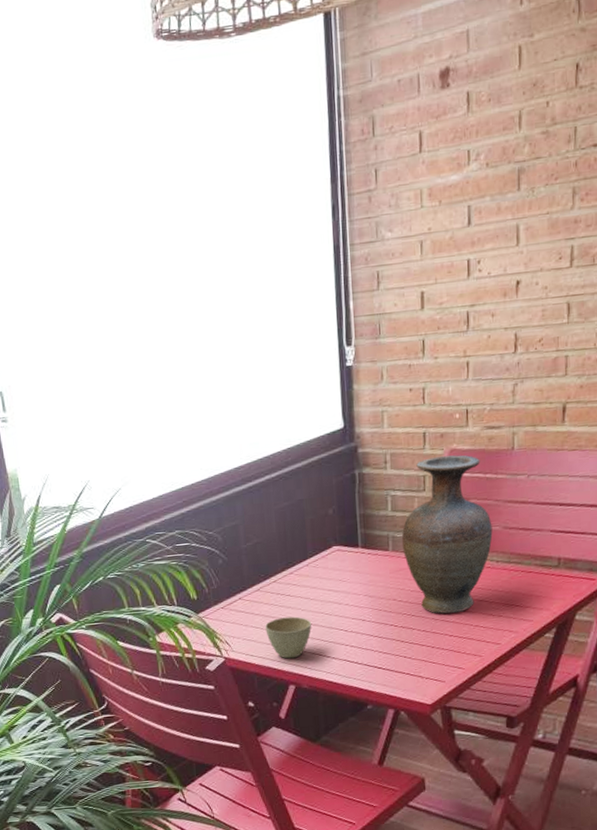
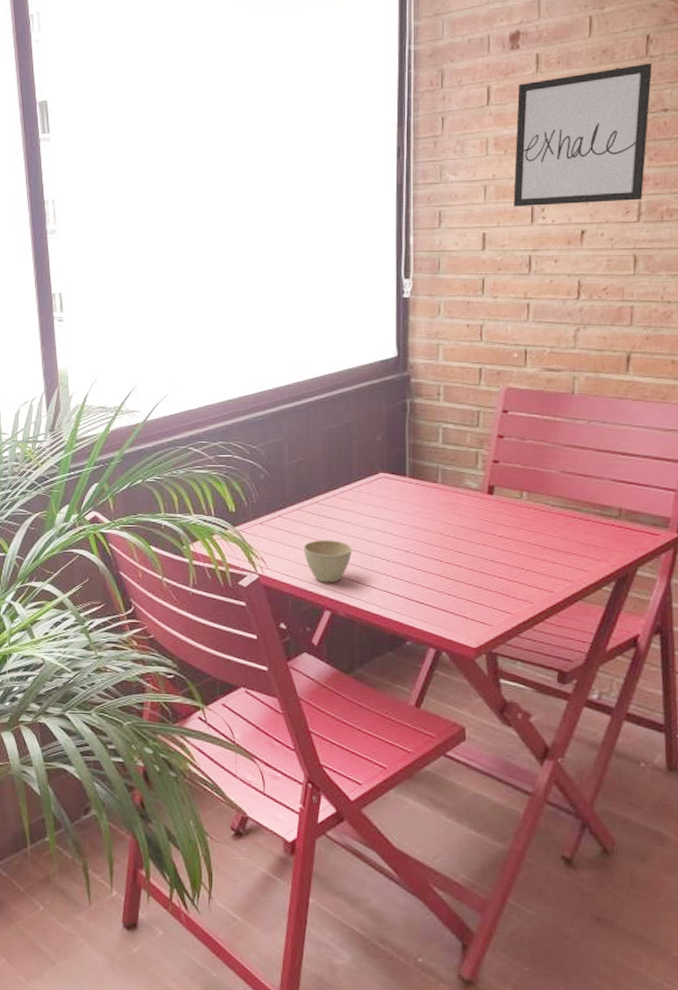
vase: present [401,454,493,614] -> none [451,394,549,555]
wall art: none [449,95,582,261] -> present [513,63,652,207]

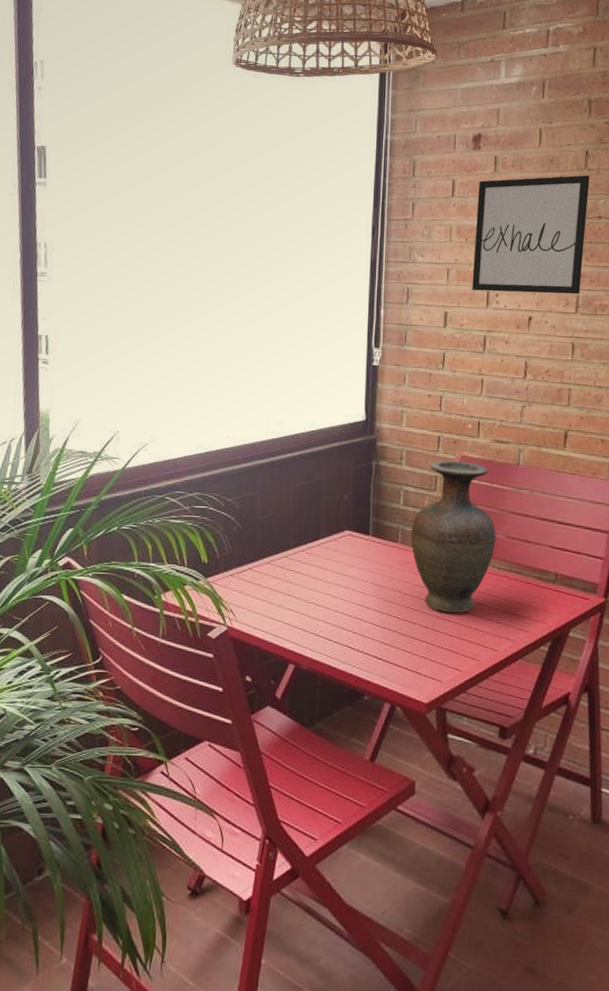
cup: present [303,540,352,583] -> none [271,593,317,637]
vase: none [451,394,549,555] -> present [410,460,496,614]

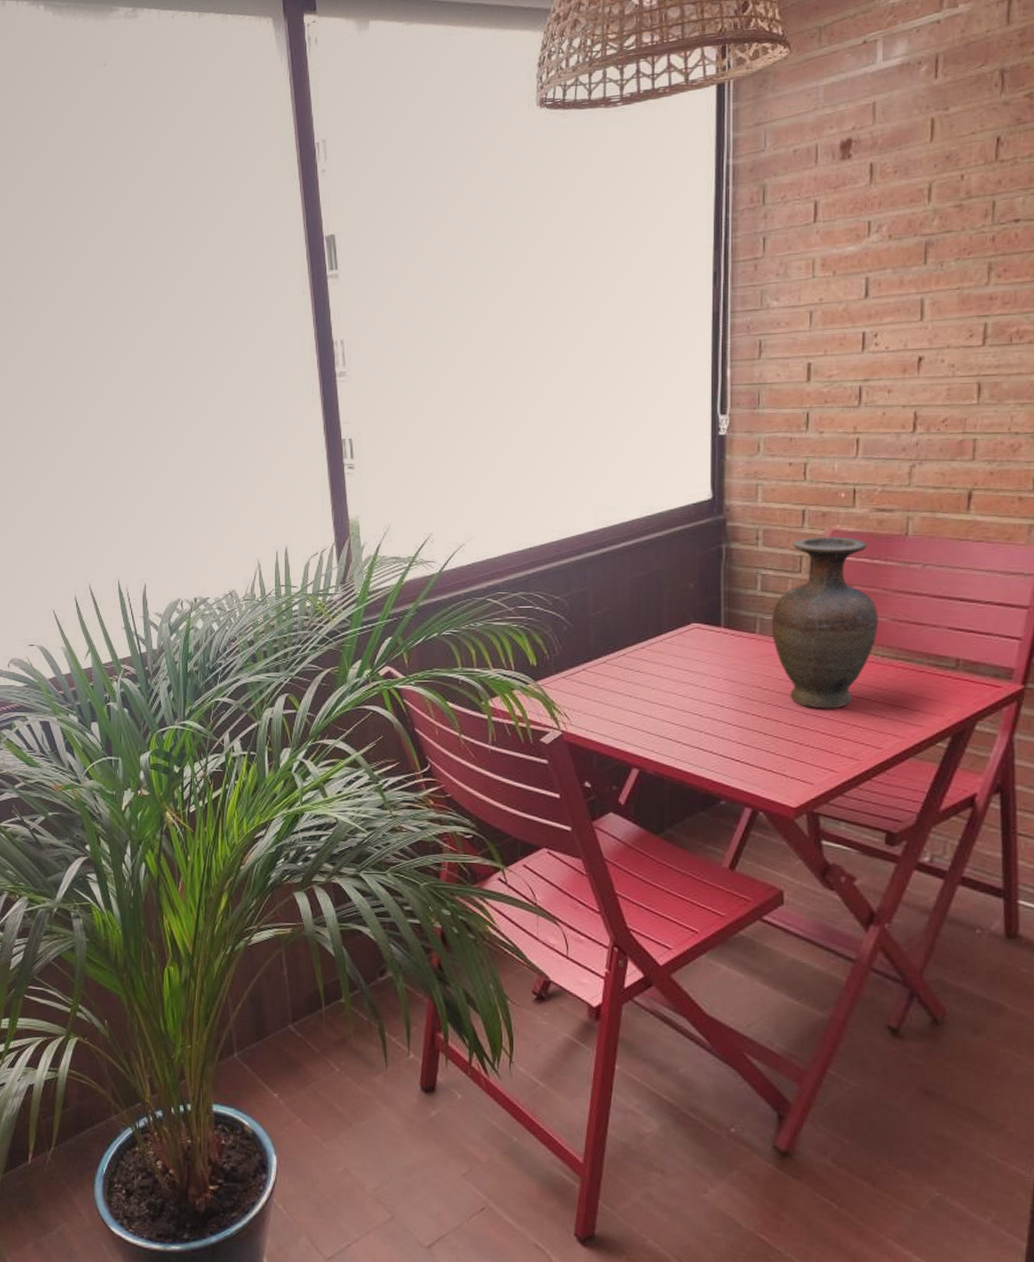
wall art: present [472,175,589,295] -> none [842,169,1002,333]

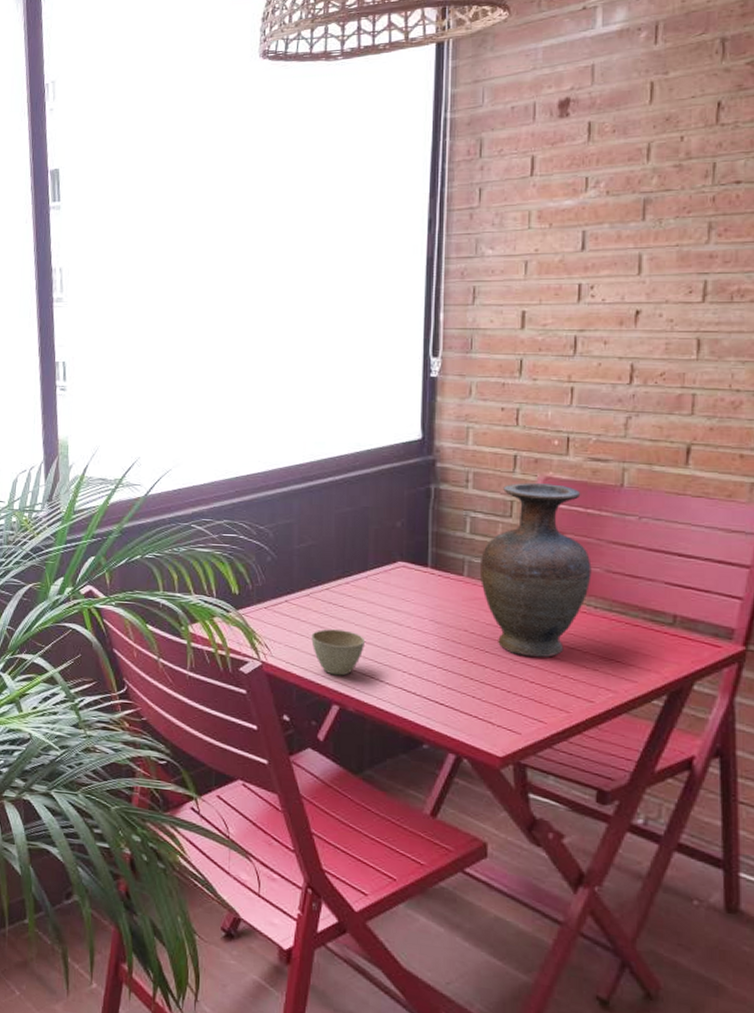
cup: none [610,694,661,740] -> present [311,629,365,676]

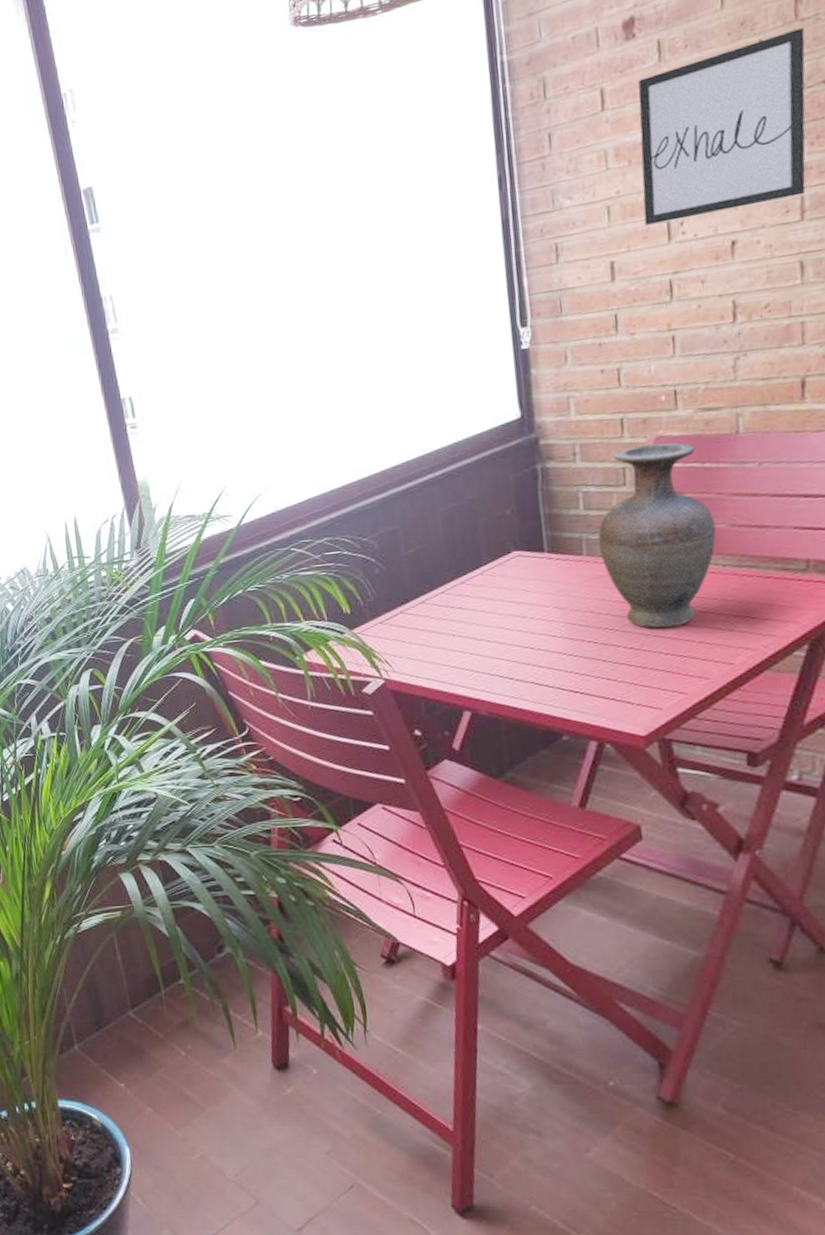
cup: present [311,629,365,676] -> none [432,632,489,681]
wall art: none [558,132,723,284] -> present [638,28,806,225]

